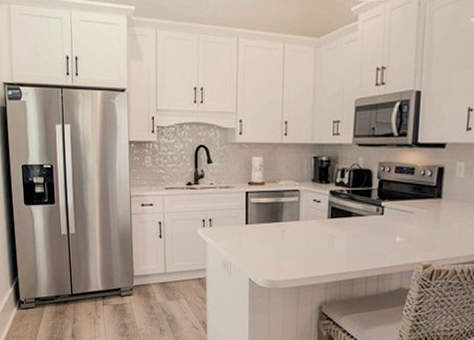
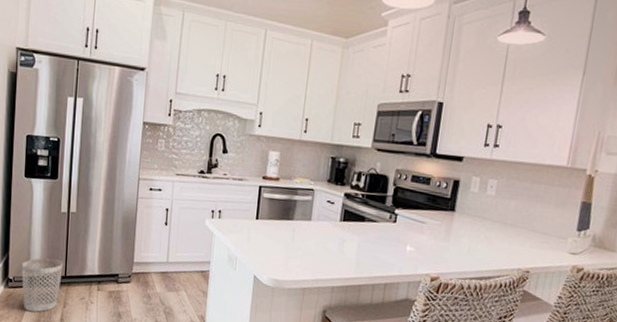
wastebasket: none [30,278,69,330] -> present [21,258,63,312]

